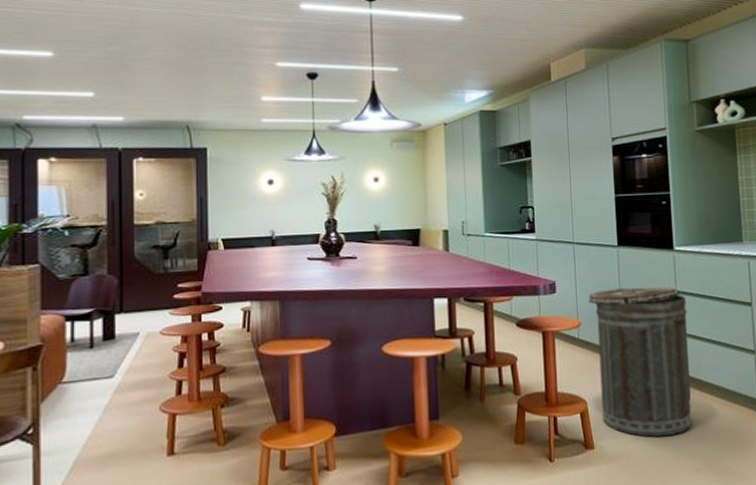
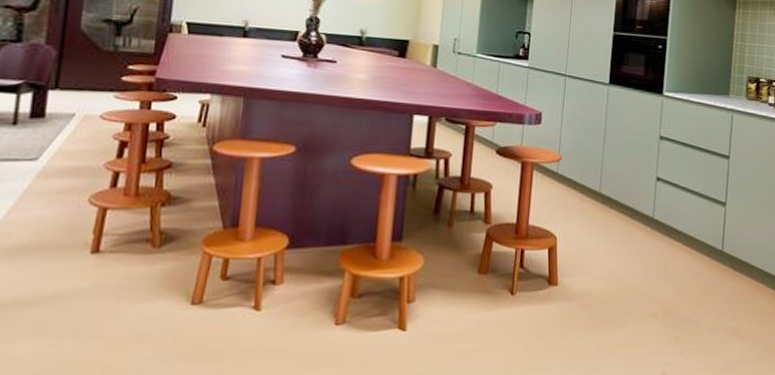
trash can: present [589,287,692,437] -> none [570,126,668,278]

